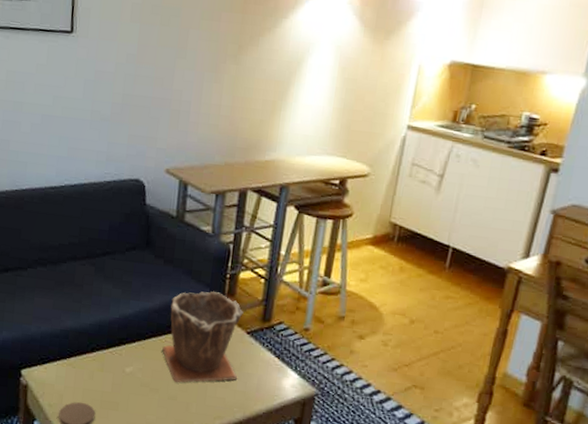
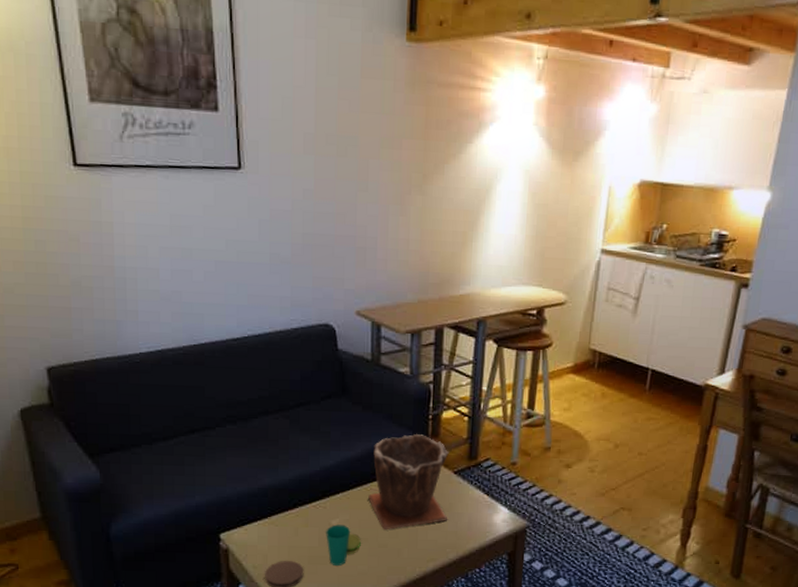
cup: none [119,372,152,413] -> present [326,524,361,566]

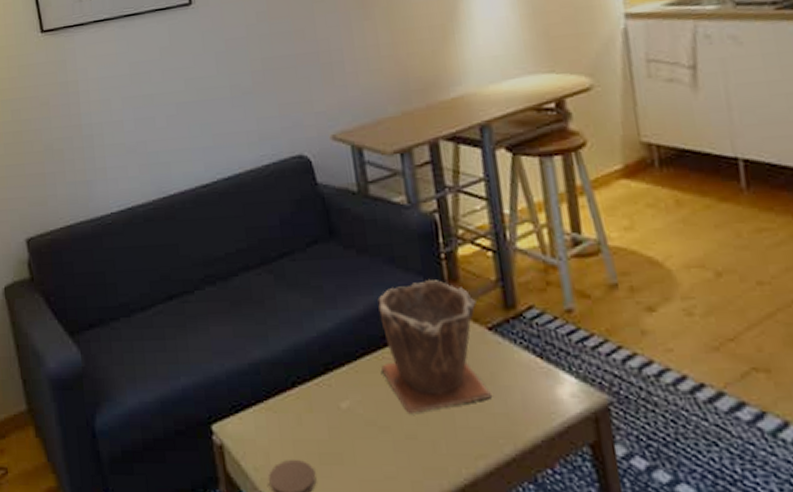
cup: present [326,524,361,566] -> none [335,408,382,466]

